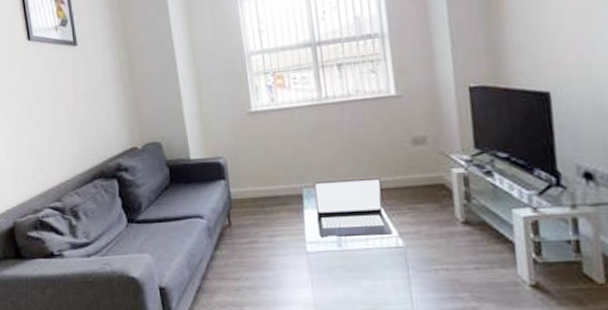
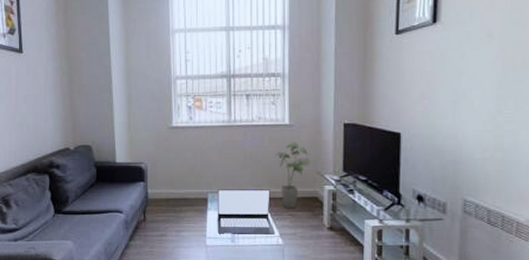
house plant: none [382,116,430,201] -> present [275,141,311,209]

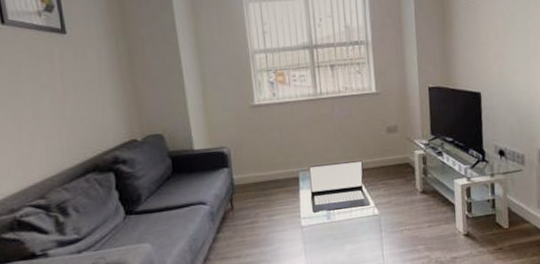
house plant: present [275,141,311,209] -> none [364,109,400,178]

